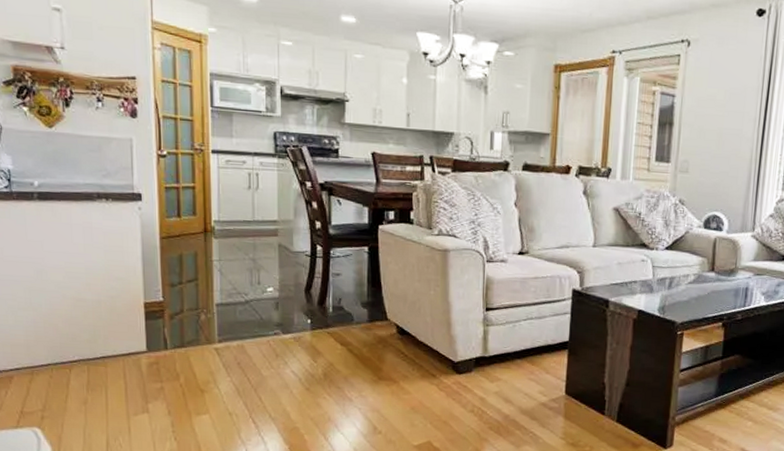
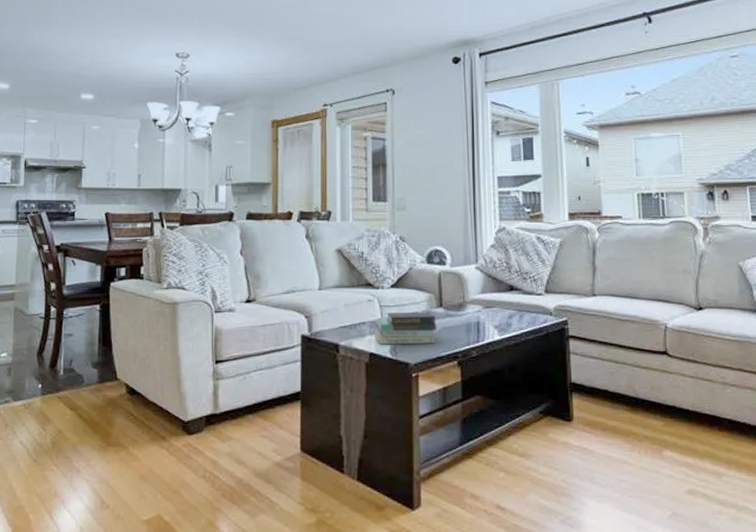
books: none [643,273,706,305] -> present [373,311,436,345]

